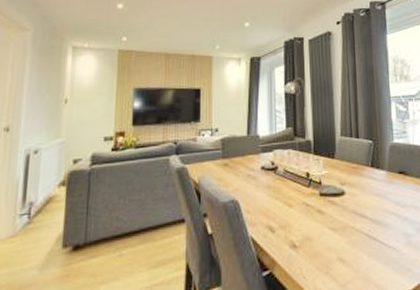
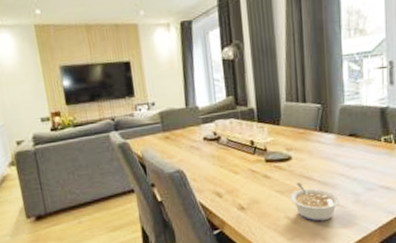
legume: none [343,219,393,266] -> present [290,182,341,222]

